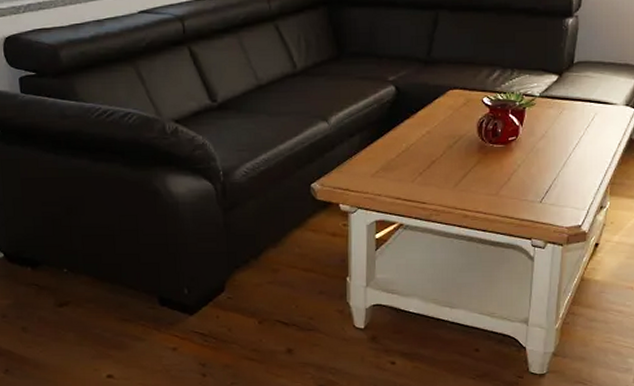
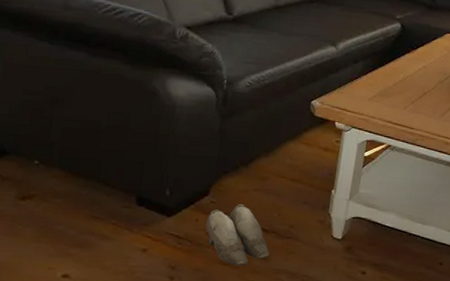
slippers: none [226,299,293,361] -> present [205,204,269,266]

